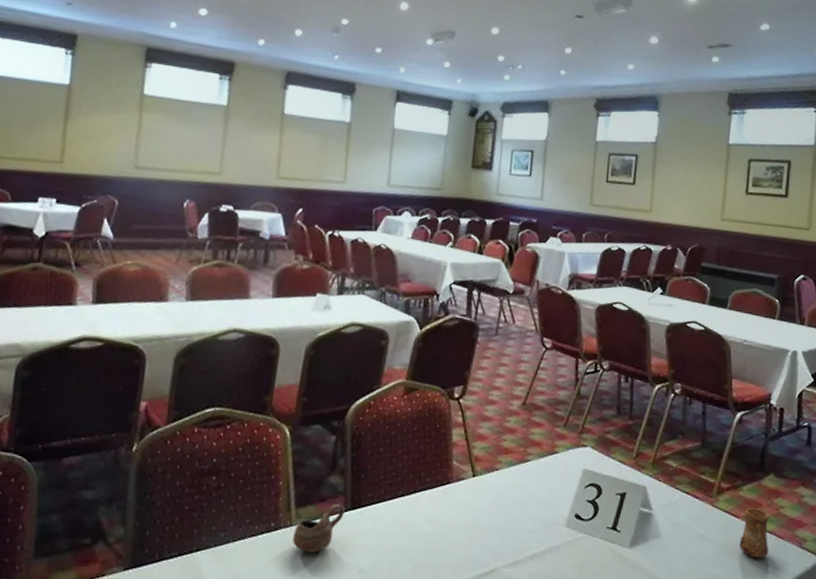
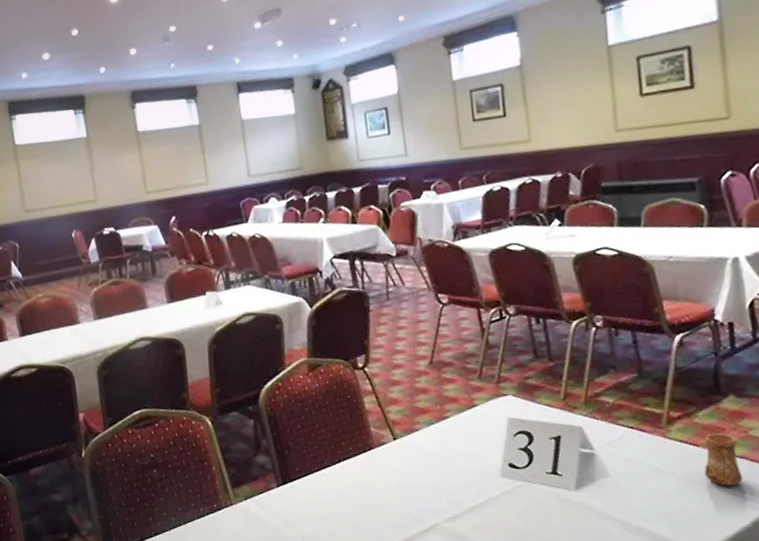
cup: present [293,503,345,553] -> none [235,480,278,527]

